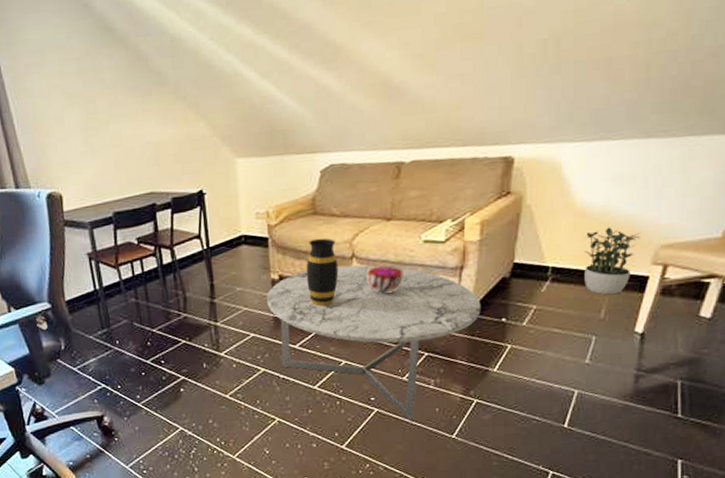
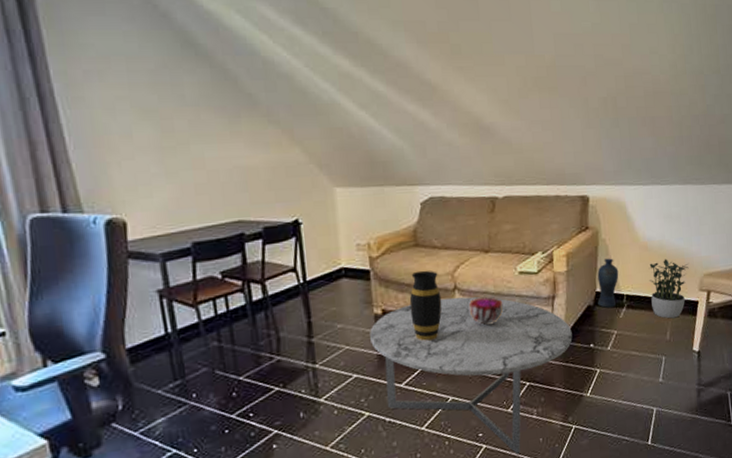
vase: none [515,226,545,281] -> present [597,258,619,308]

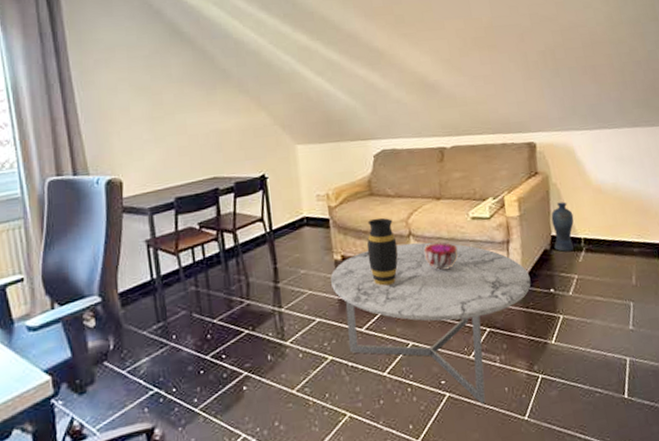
potted plant: present [649,259,689,319] -> none [605,201,649,263]

